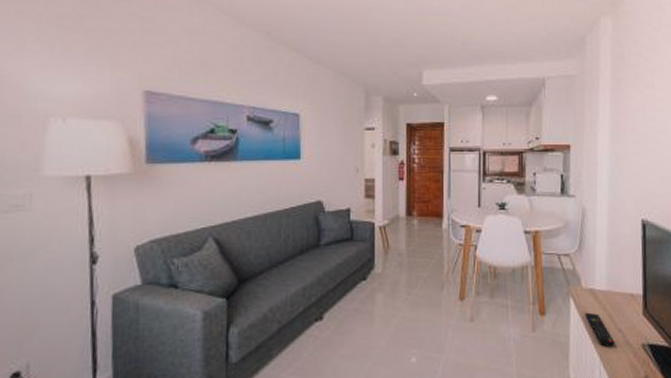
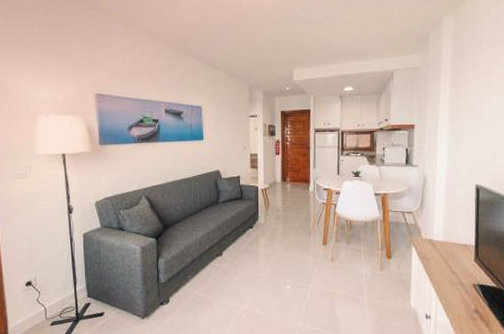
remote control: present [585,312,615,347] -> none [425,257,450,285]

